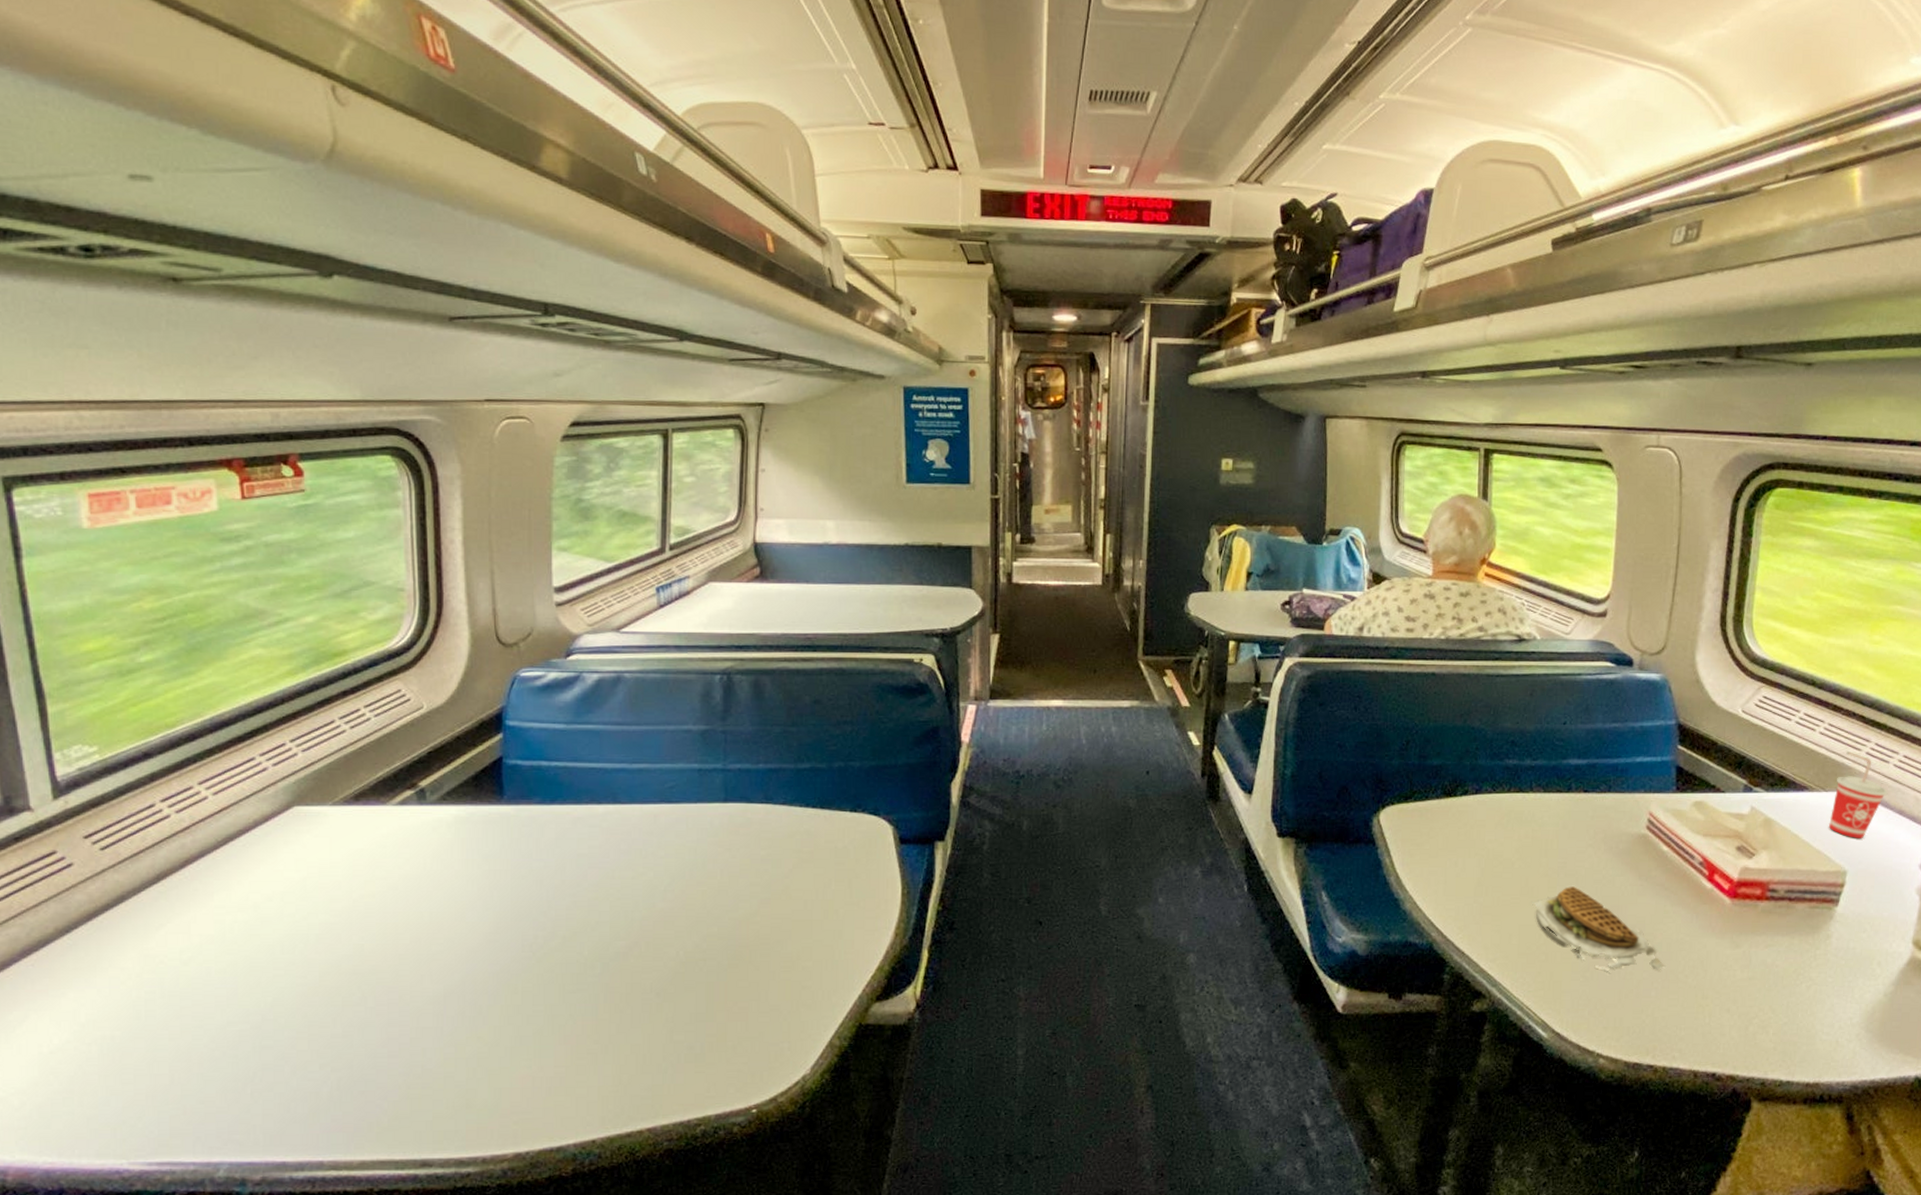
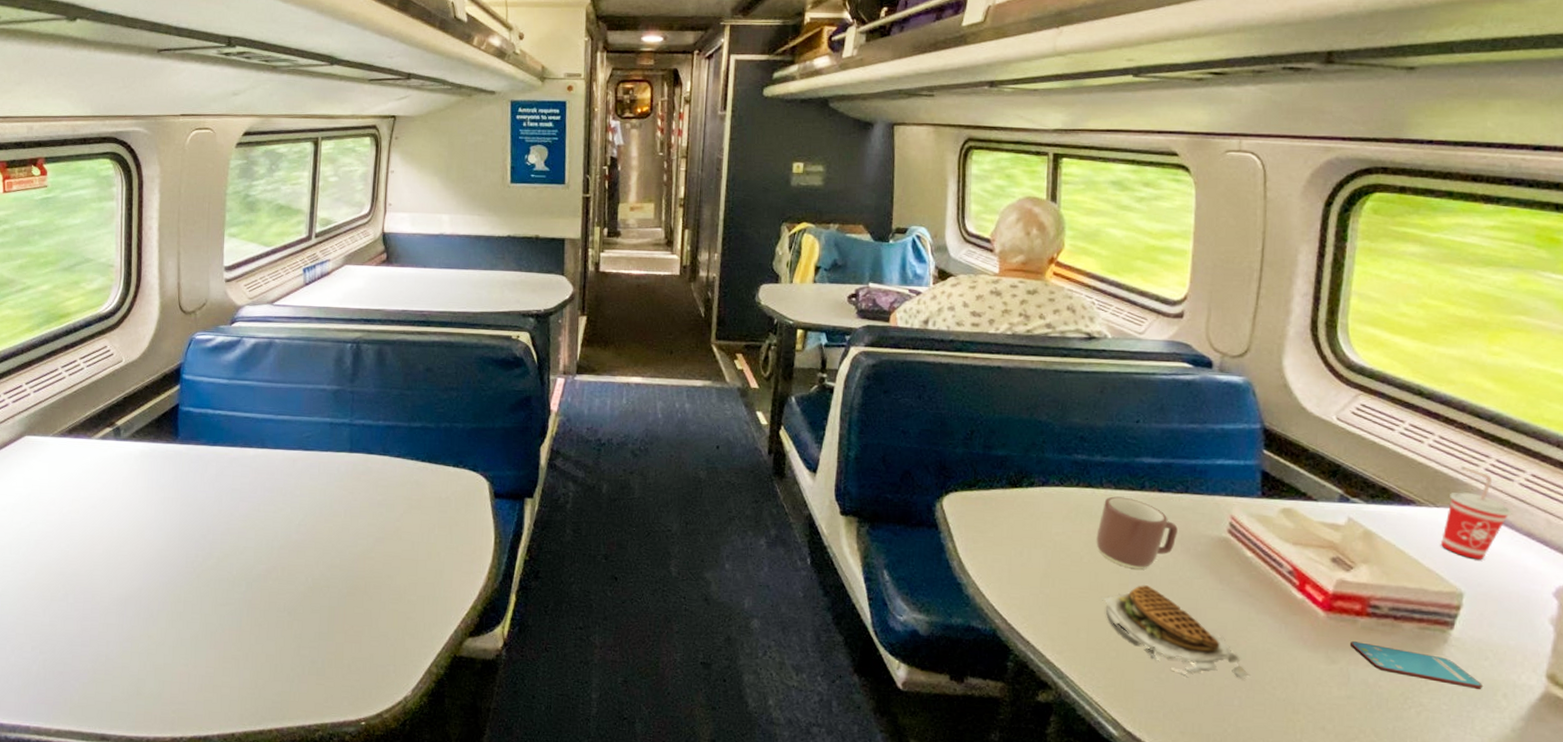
mug: none [1526,800,1601,871] -> present [1096,496,1178,569]
smartphone: none [1751,925,1861,960] -> present [1349,641,1482,689]

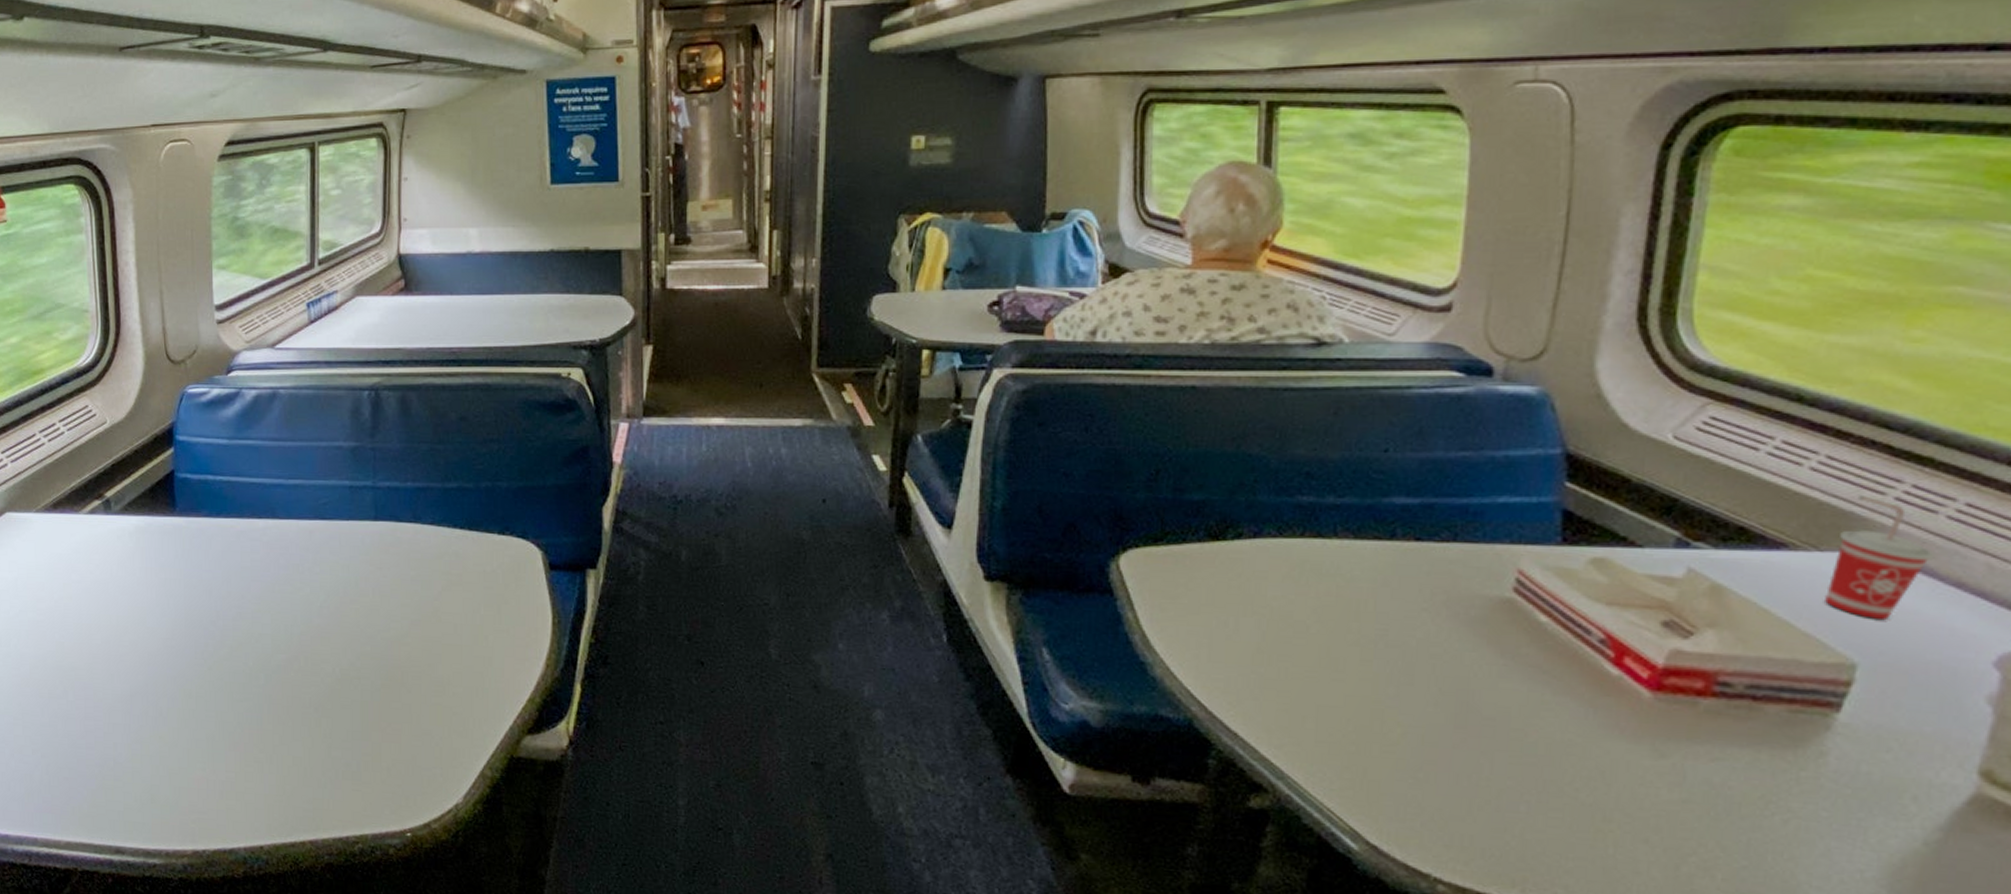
mug: present [1096,496,1178,569] -> none [1328,548,1442,641]
sandwich: present [1101,585,1251,679] -> none [1335,661,1543,779]
smartphone: present [1349,641,1482,689] -> none [1686,729,1881,790]

